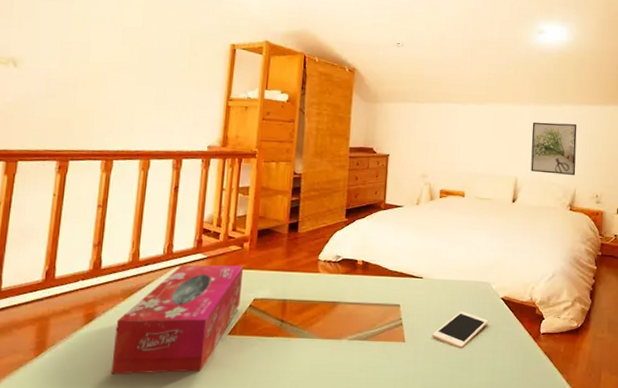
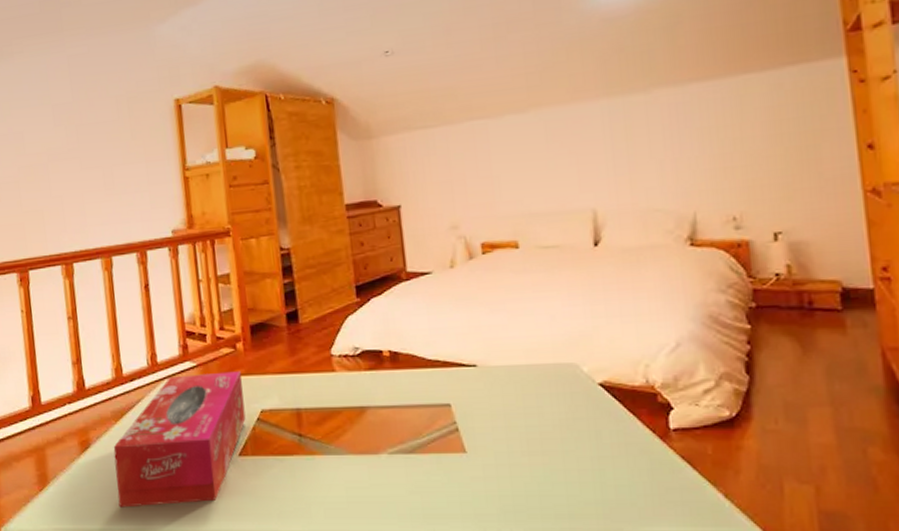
cell phone: present [432,311,489,348] -> none [503,406,585,457]
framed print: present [530,122,577,176] -> none [607,115,692,197]

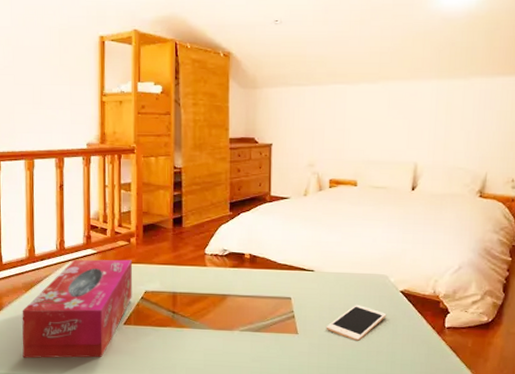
cell phone: none [503,406,585,457] -> present [326,304,387,341]

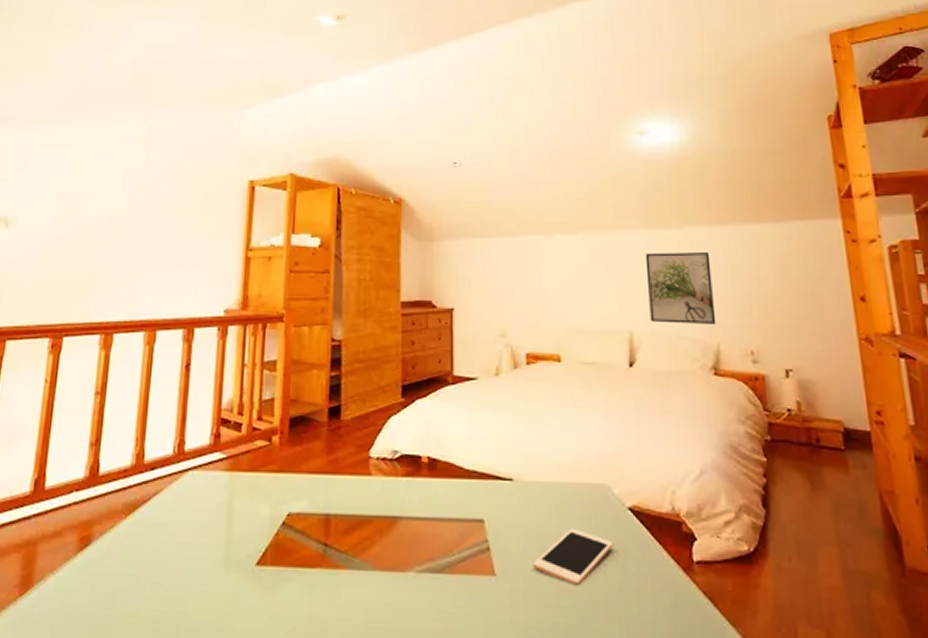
tissue box: present [22,259,133,358] -> none [110,467,274,622]
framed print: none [433,99,490,159] -> present [645,252,716,326]

